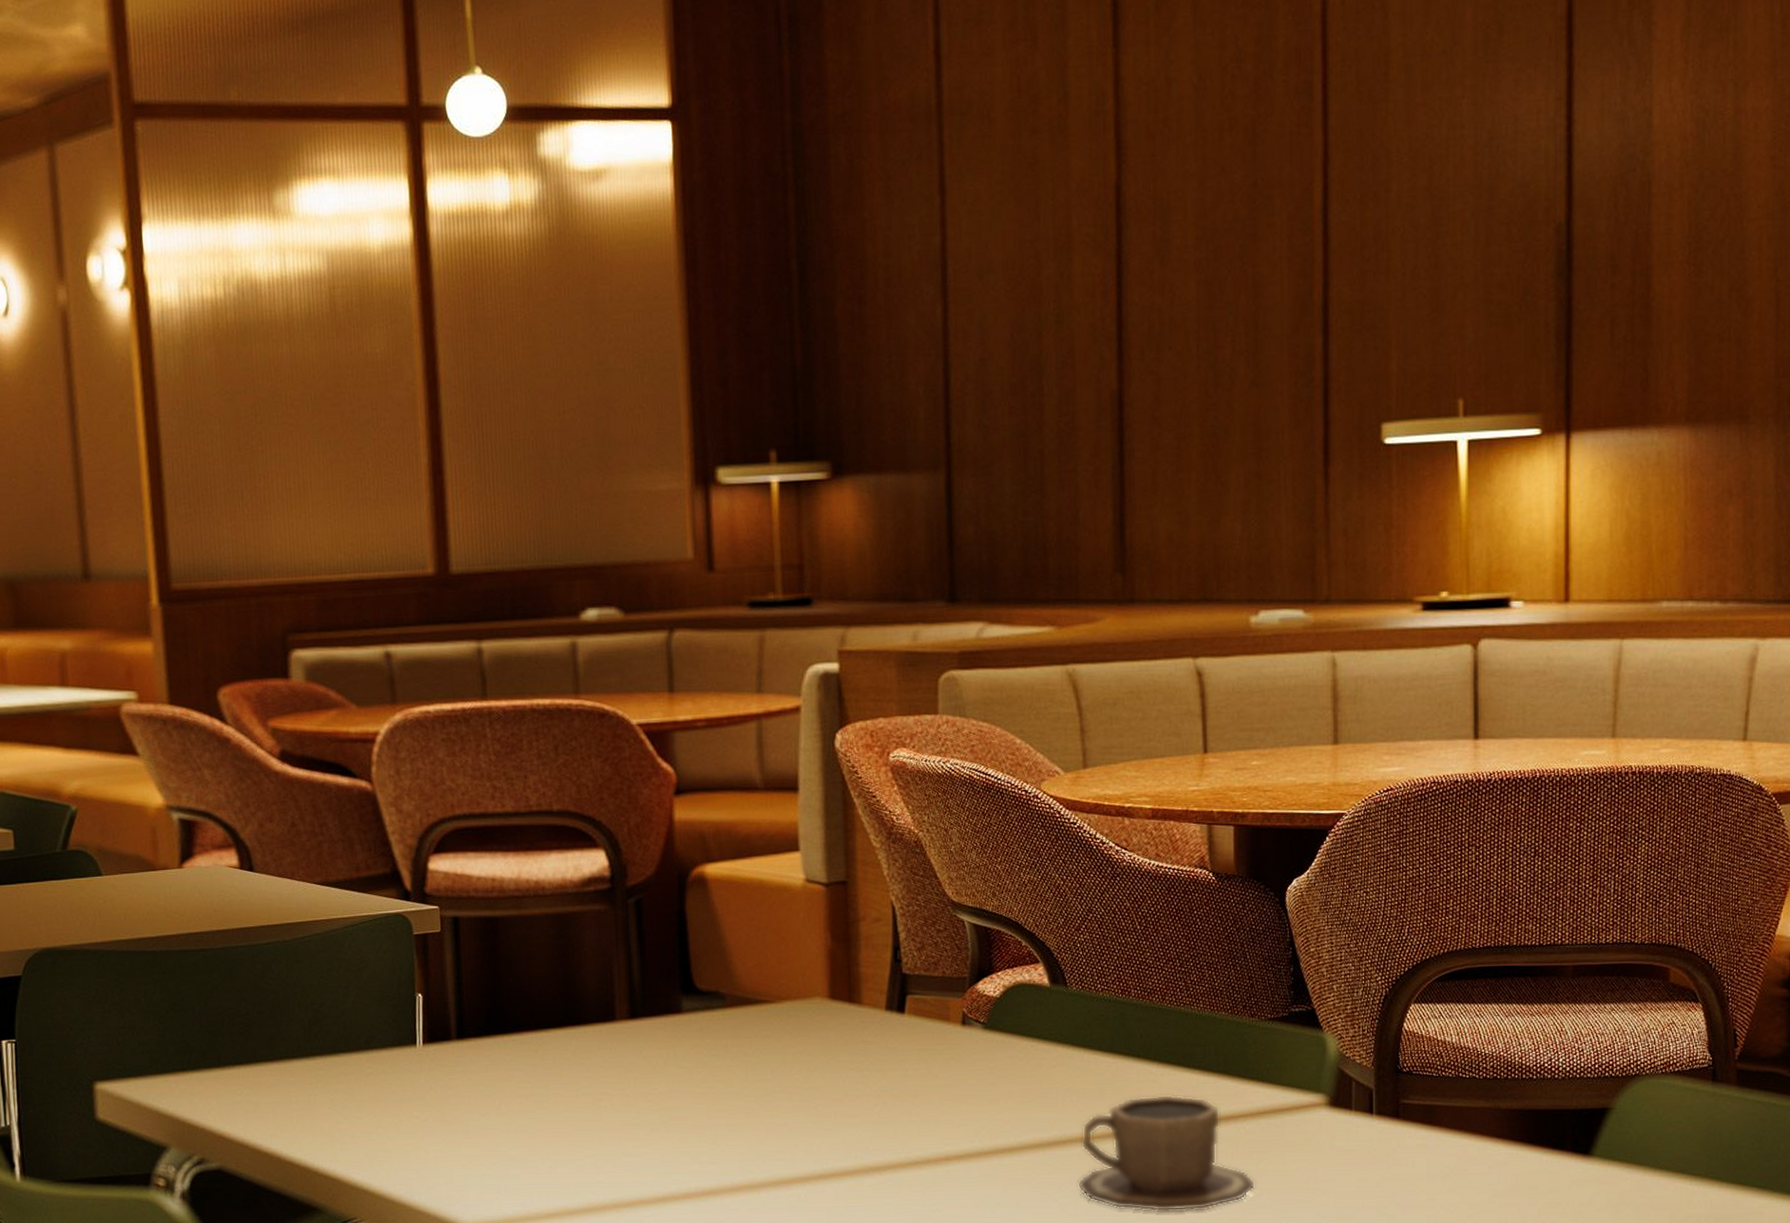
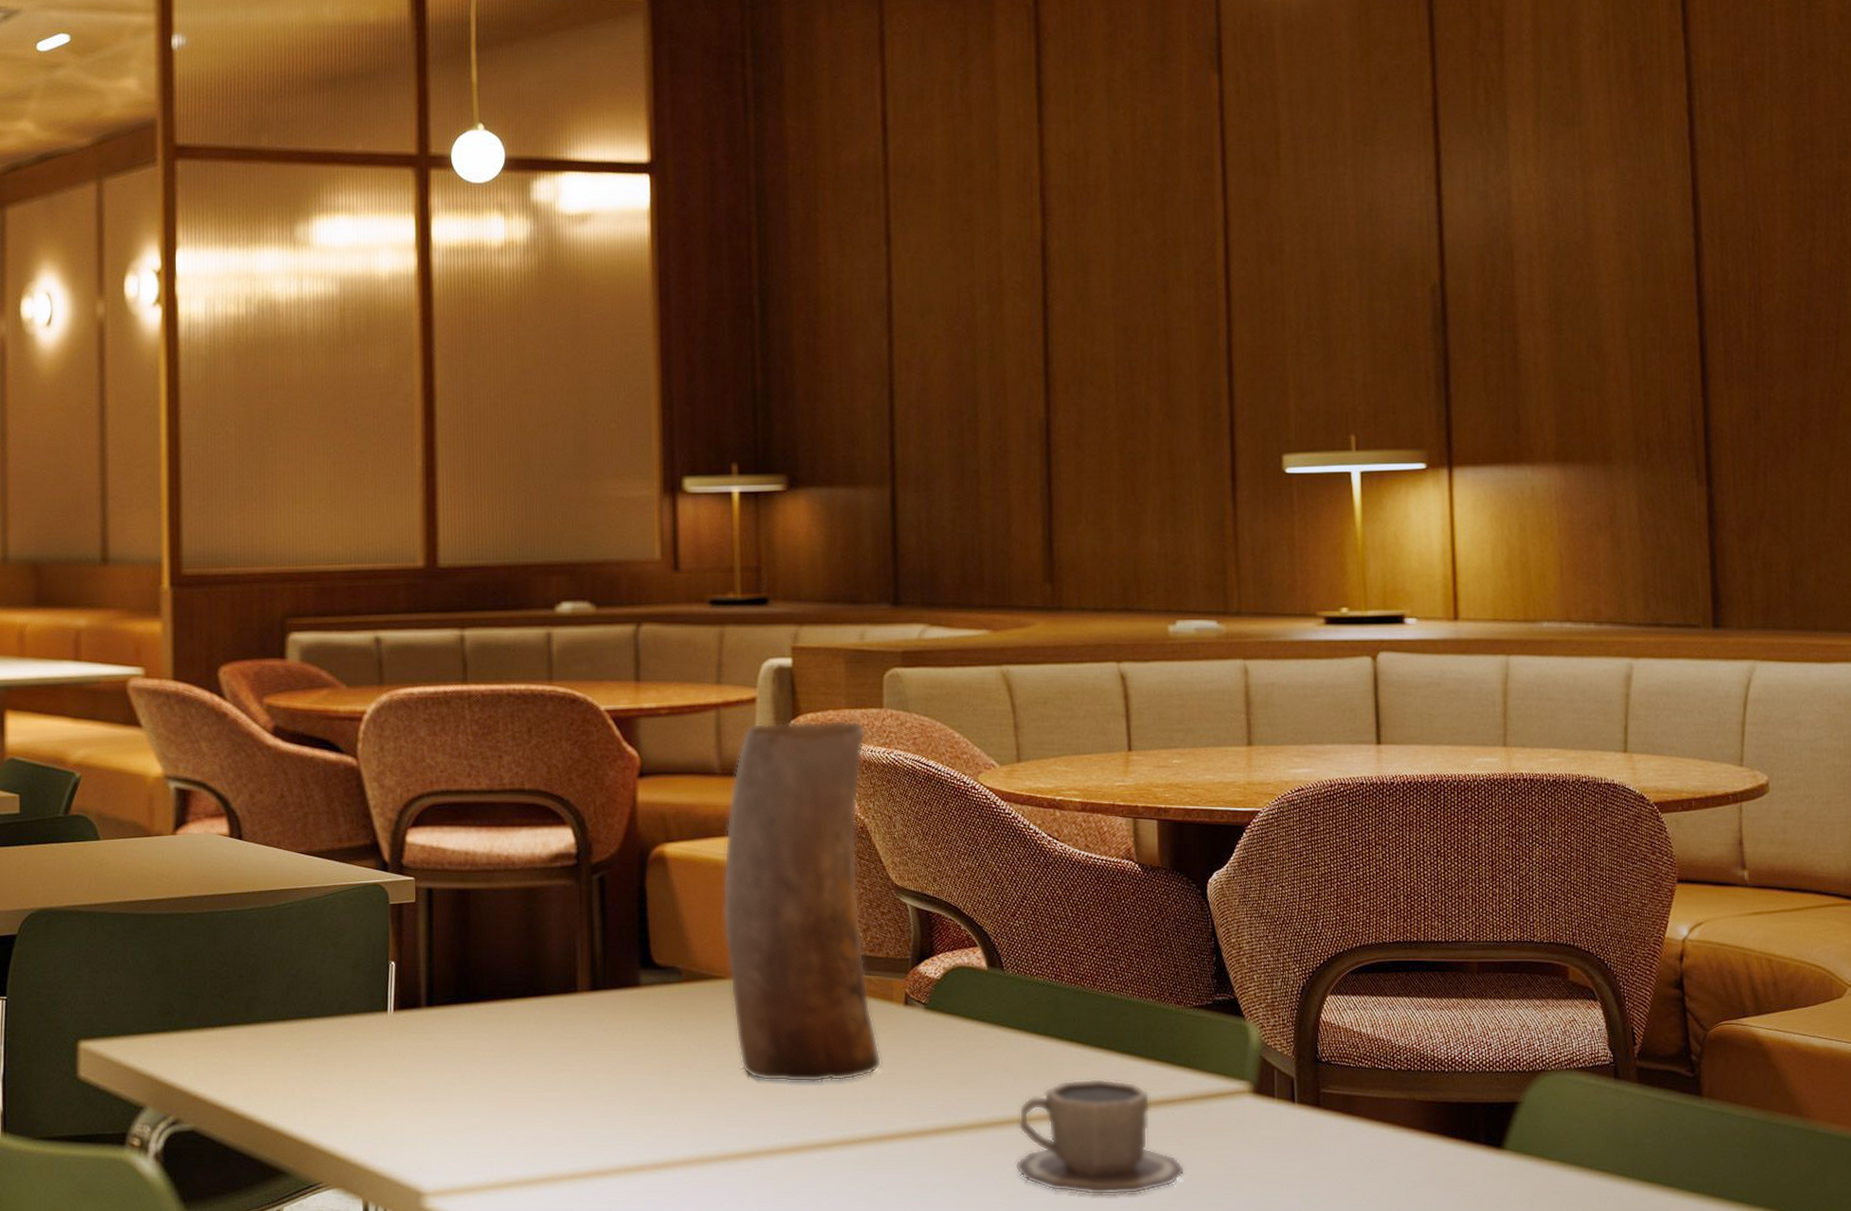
vase: none [767,728,938,1106] -> present [722,720,882,1082]

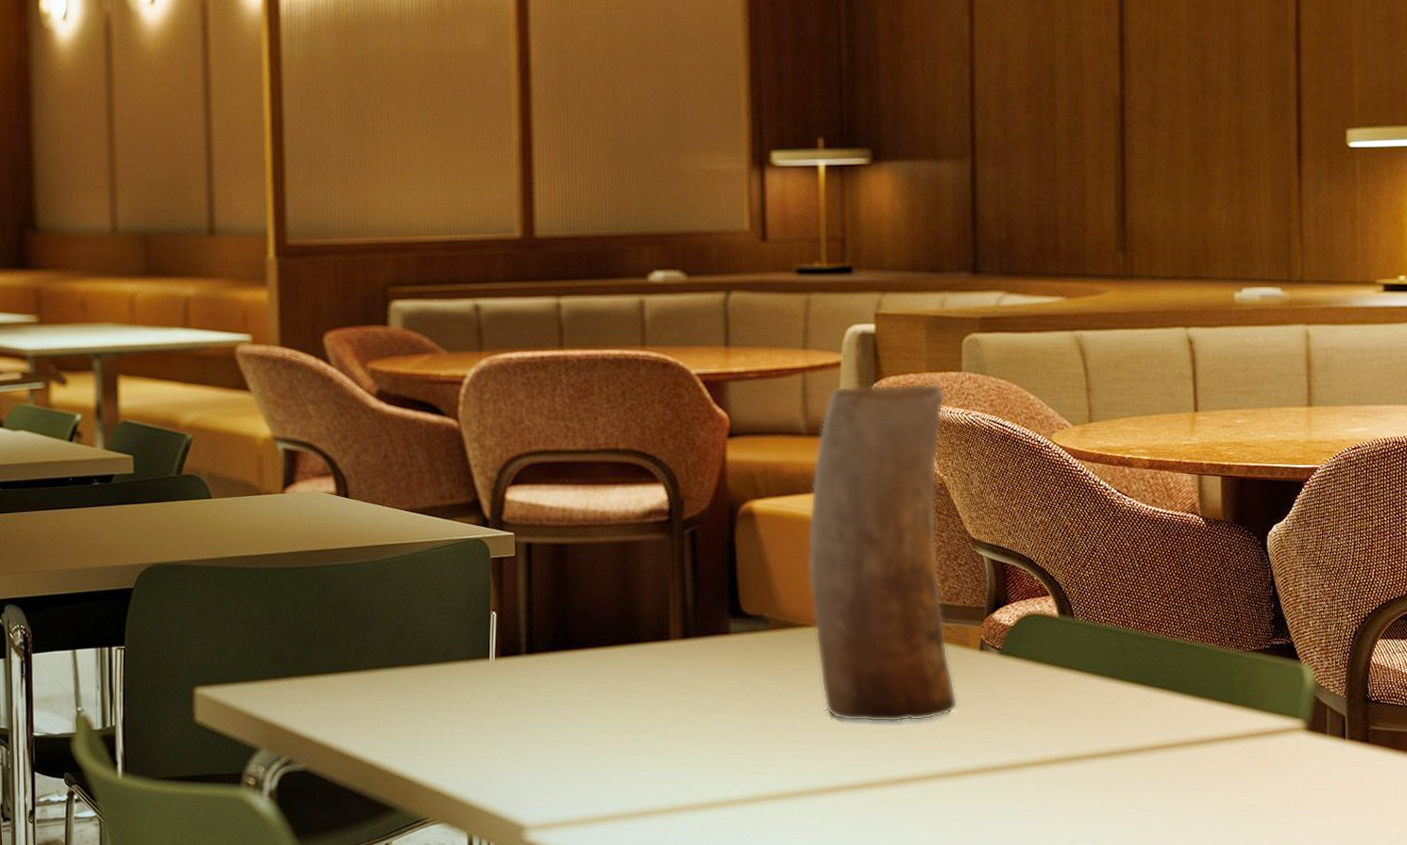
cup: present [1015,1078,1186,1195] -> none [1083,717,1242,825]

